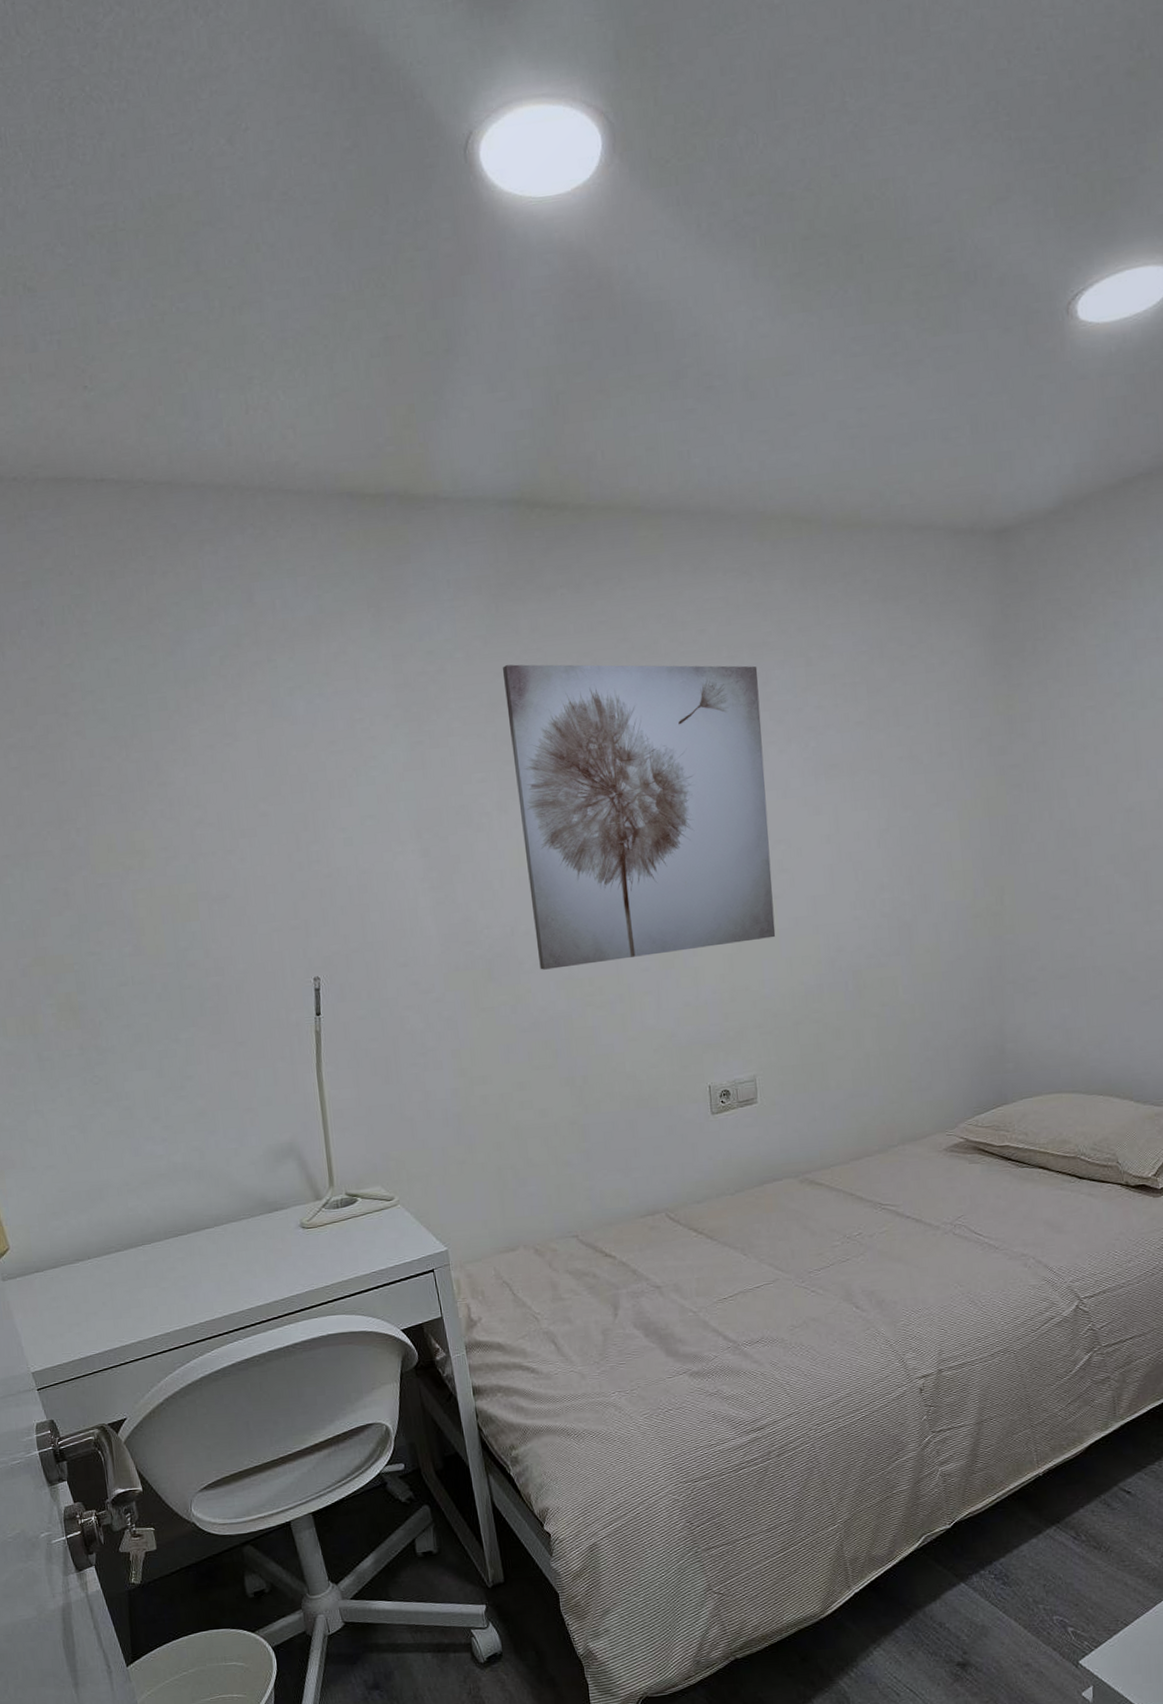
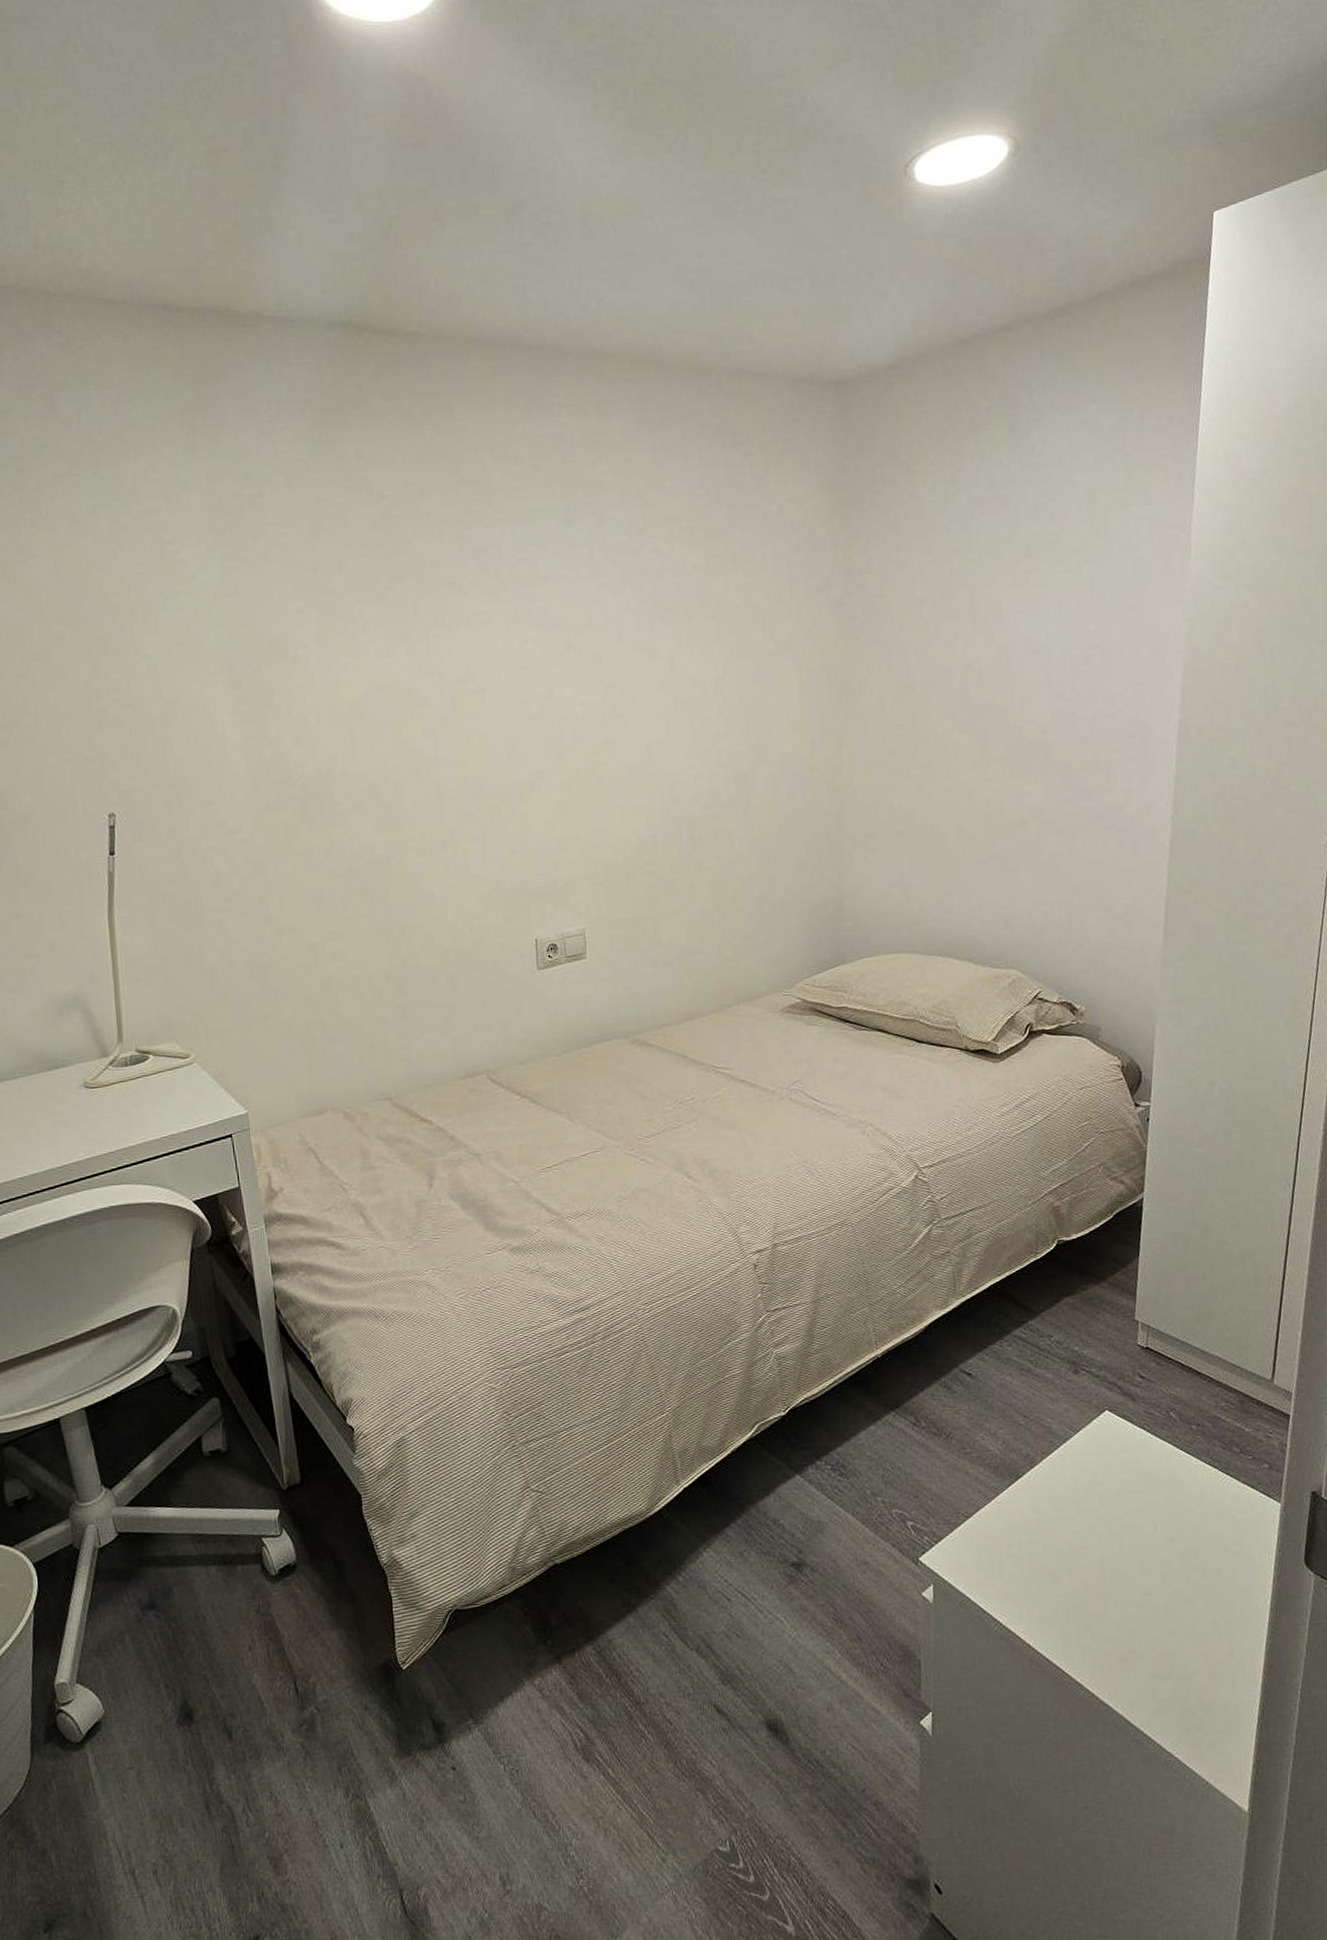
wall art: present [502,664,776,970] -> none [324,491,608,812]

